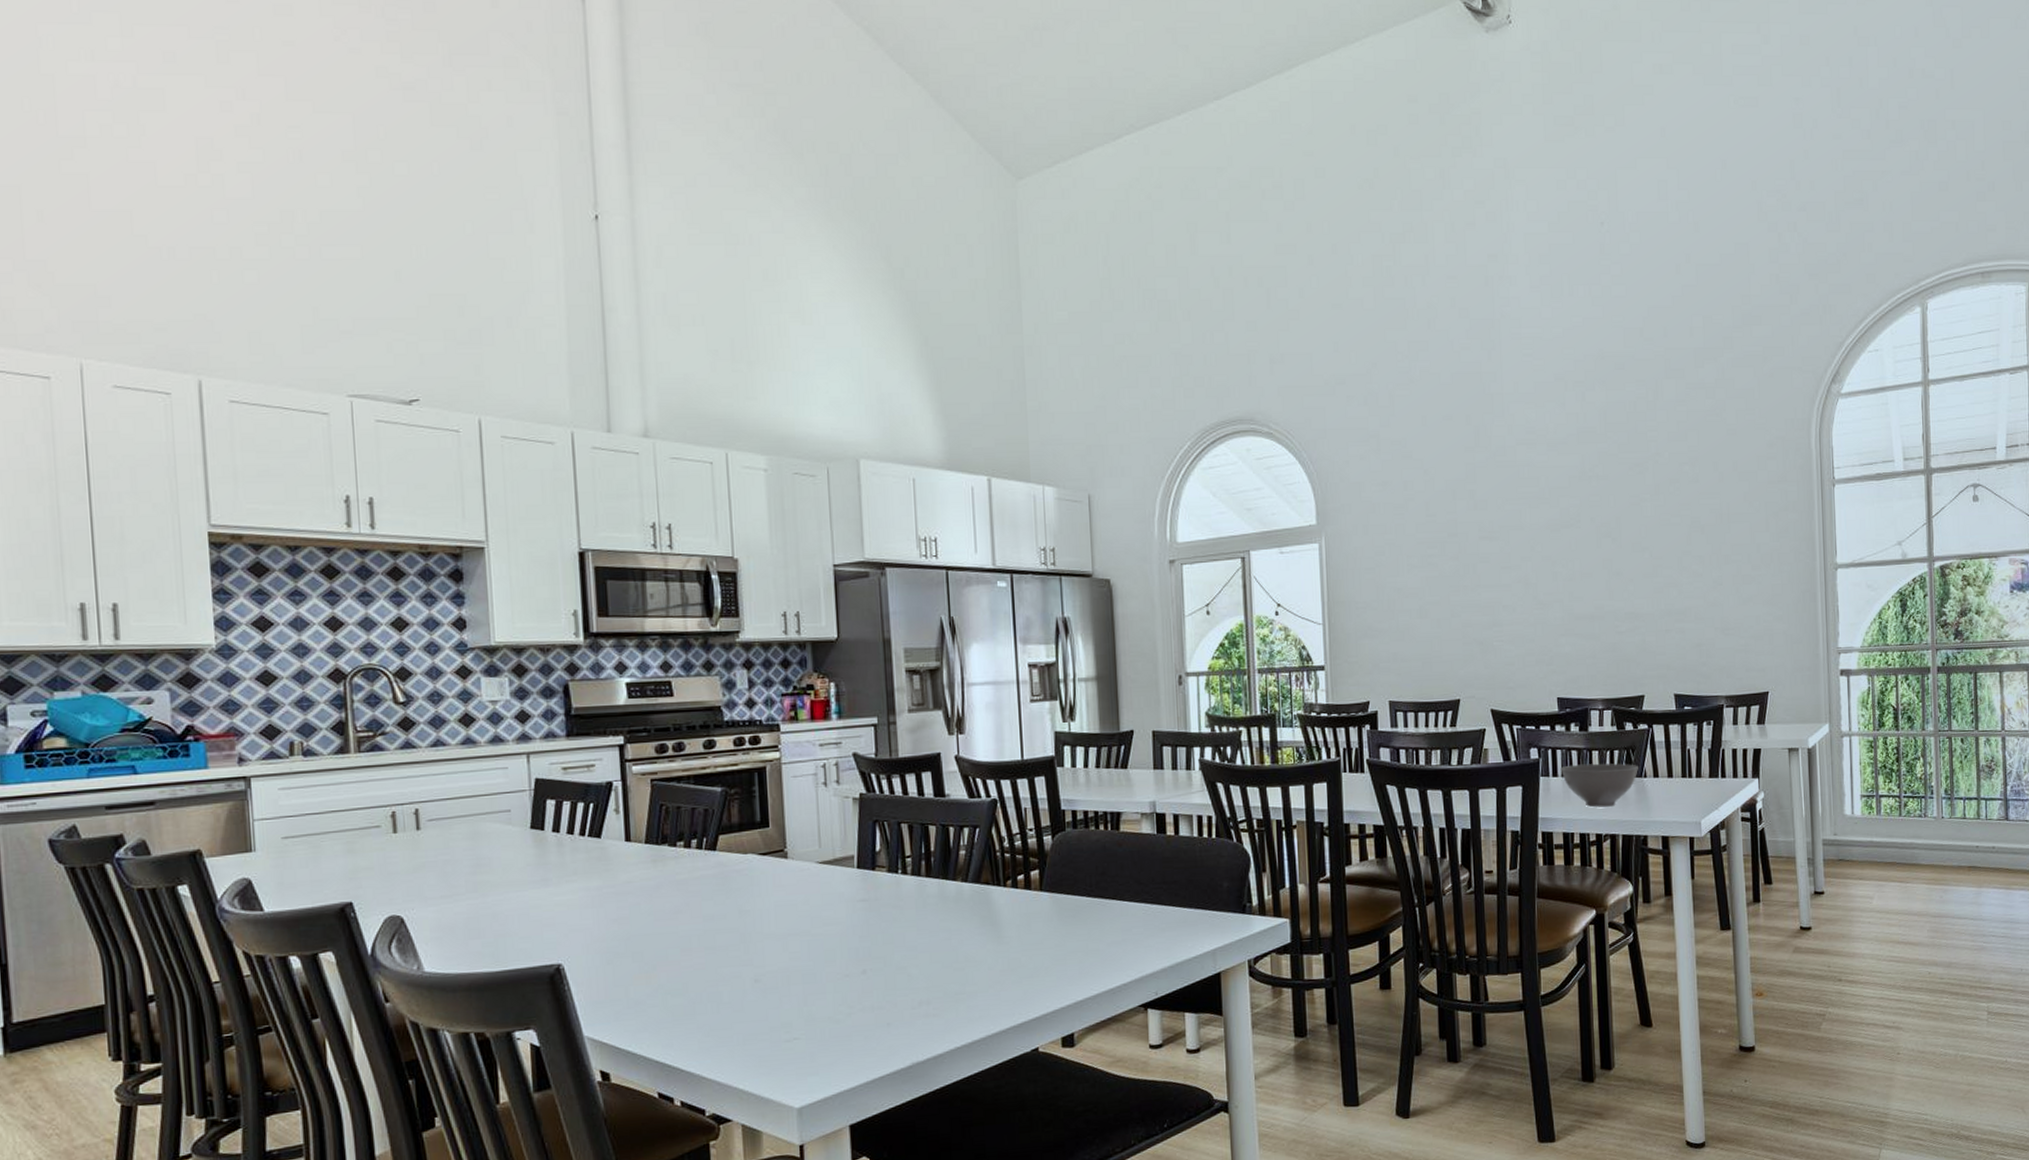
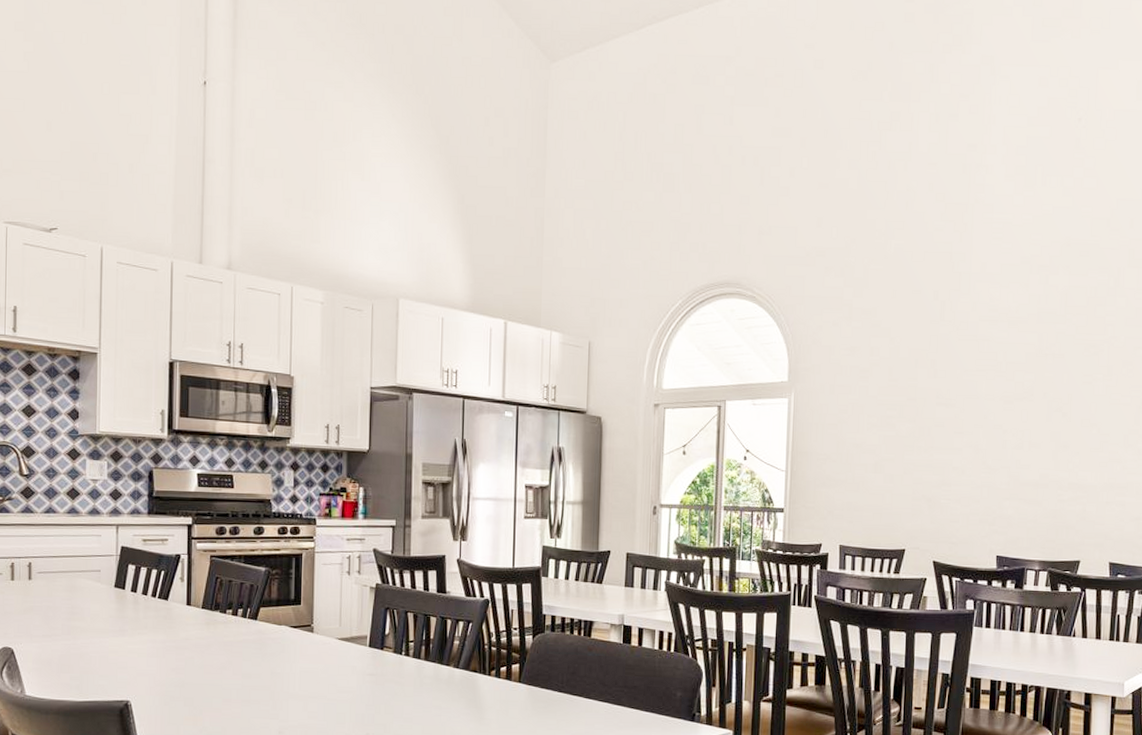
bowl: present [1560,763,1638,808] -> none [993,618,1068,661]

